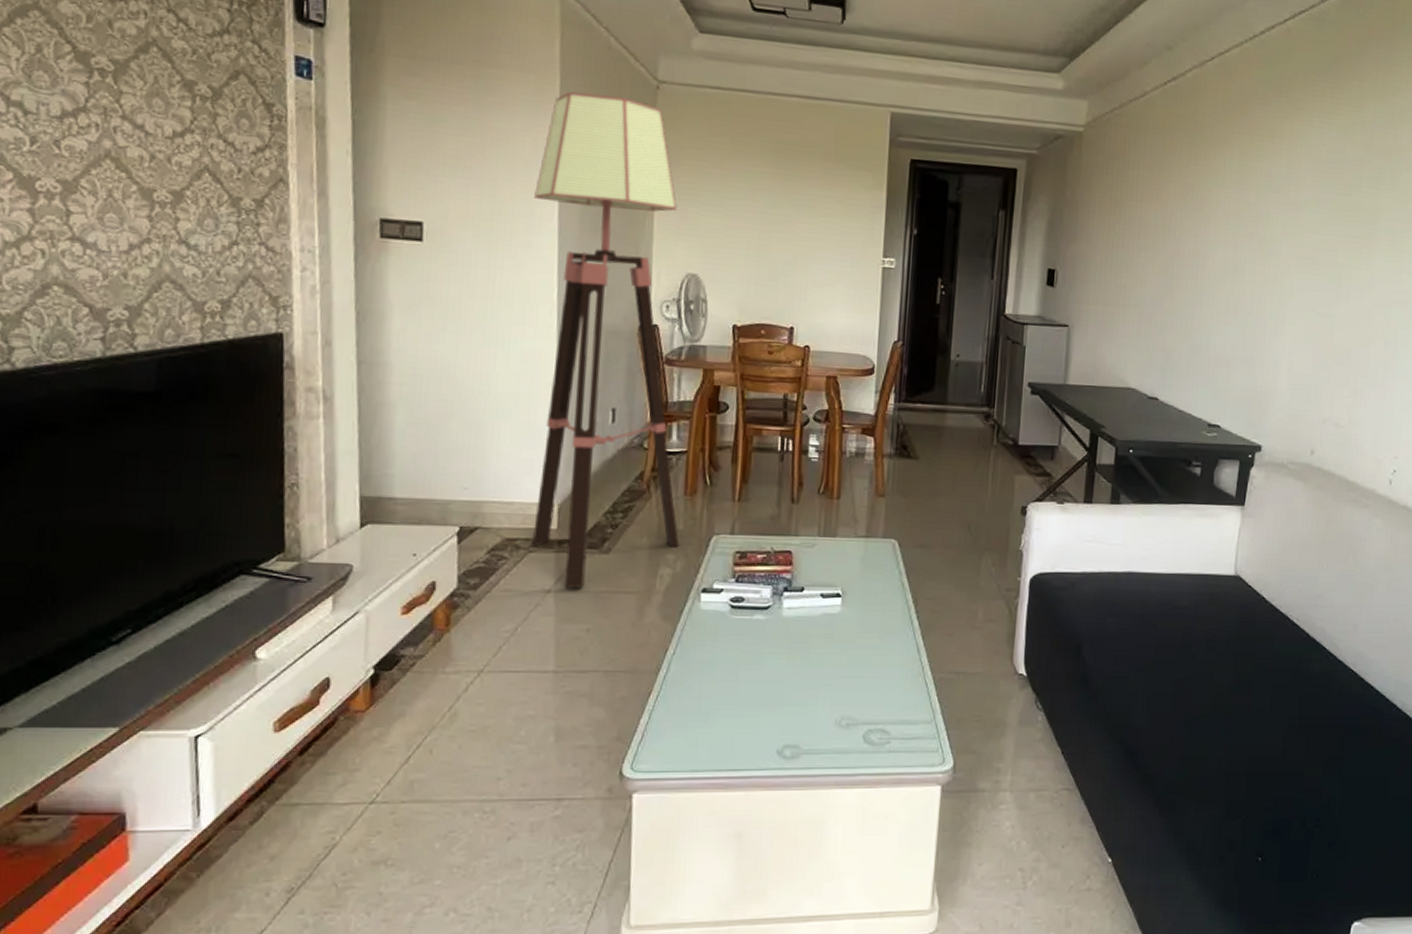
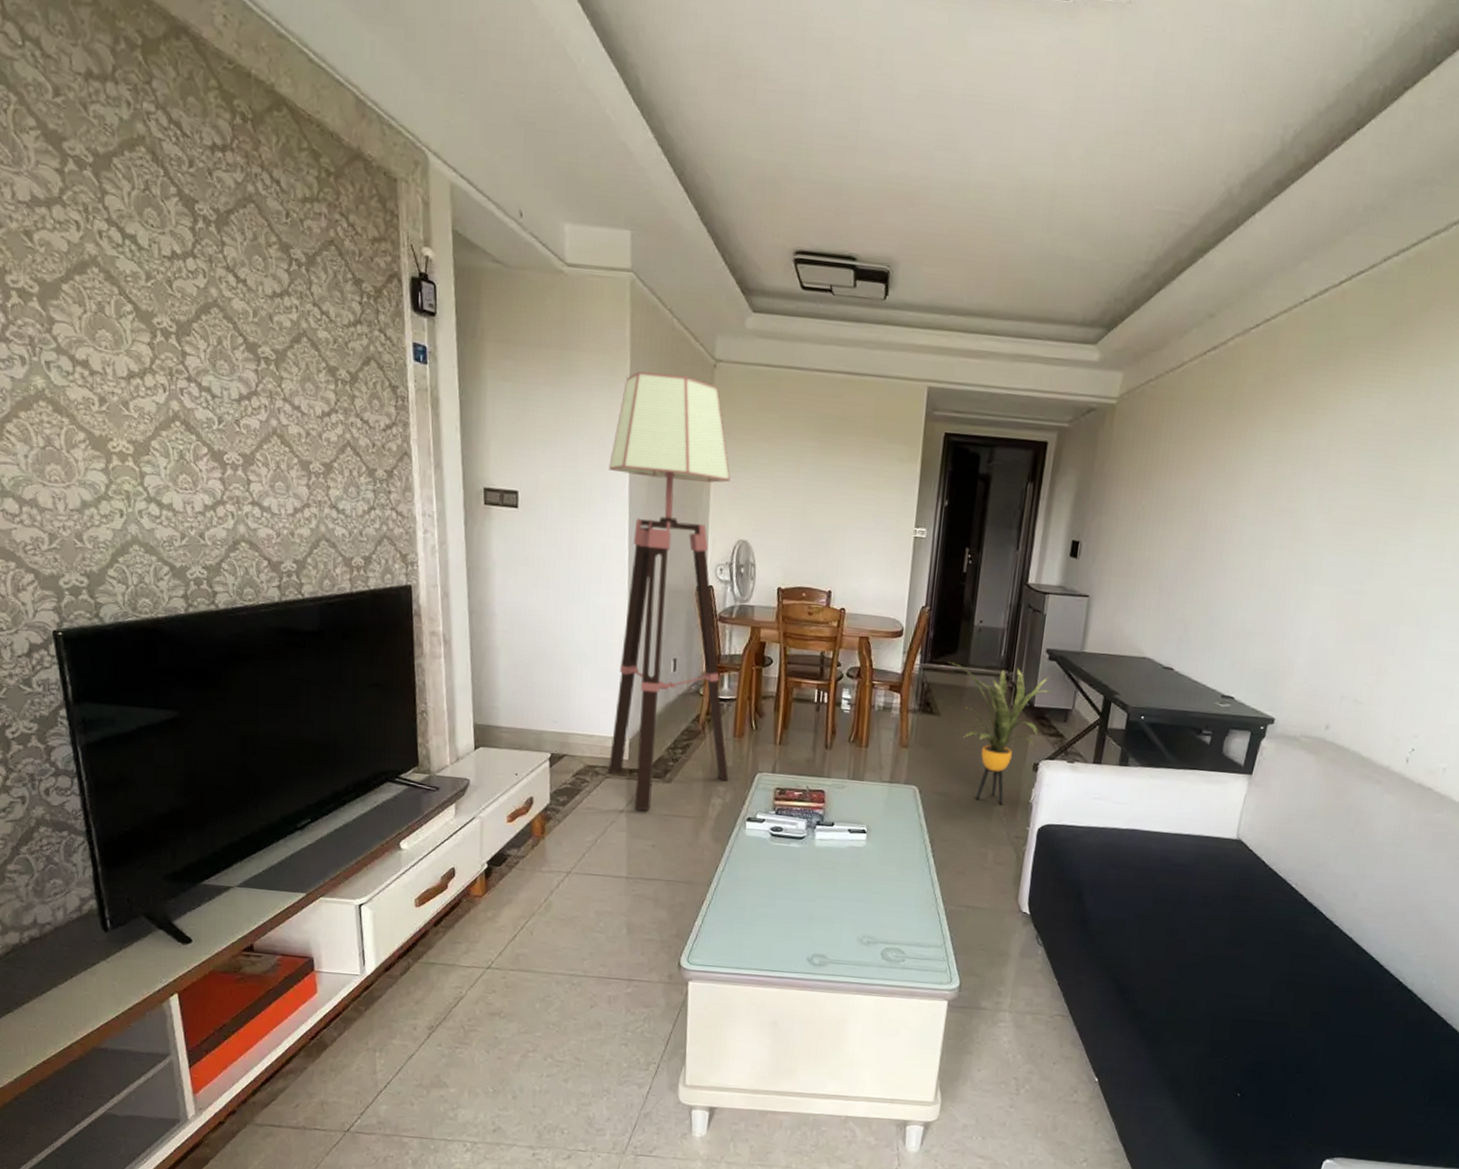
house plant: none [924,399,1036,555] -> present [947,661,1052,805]

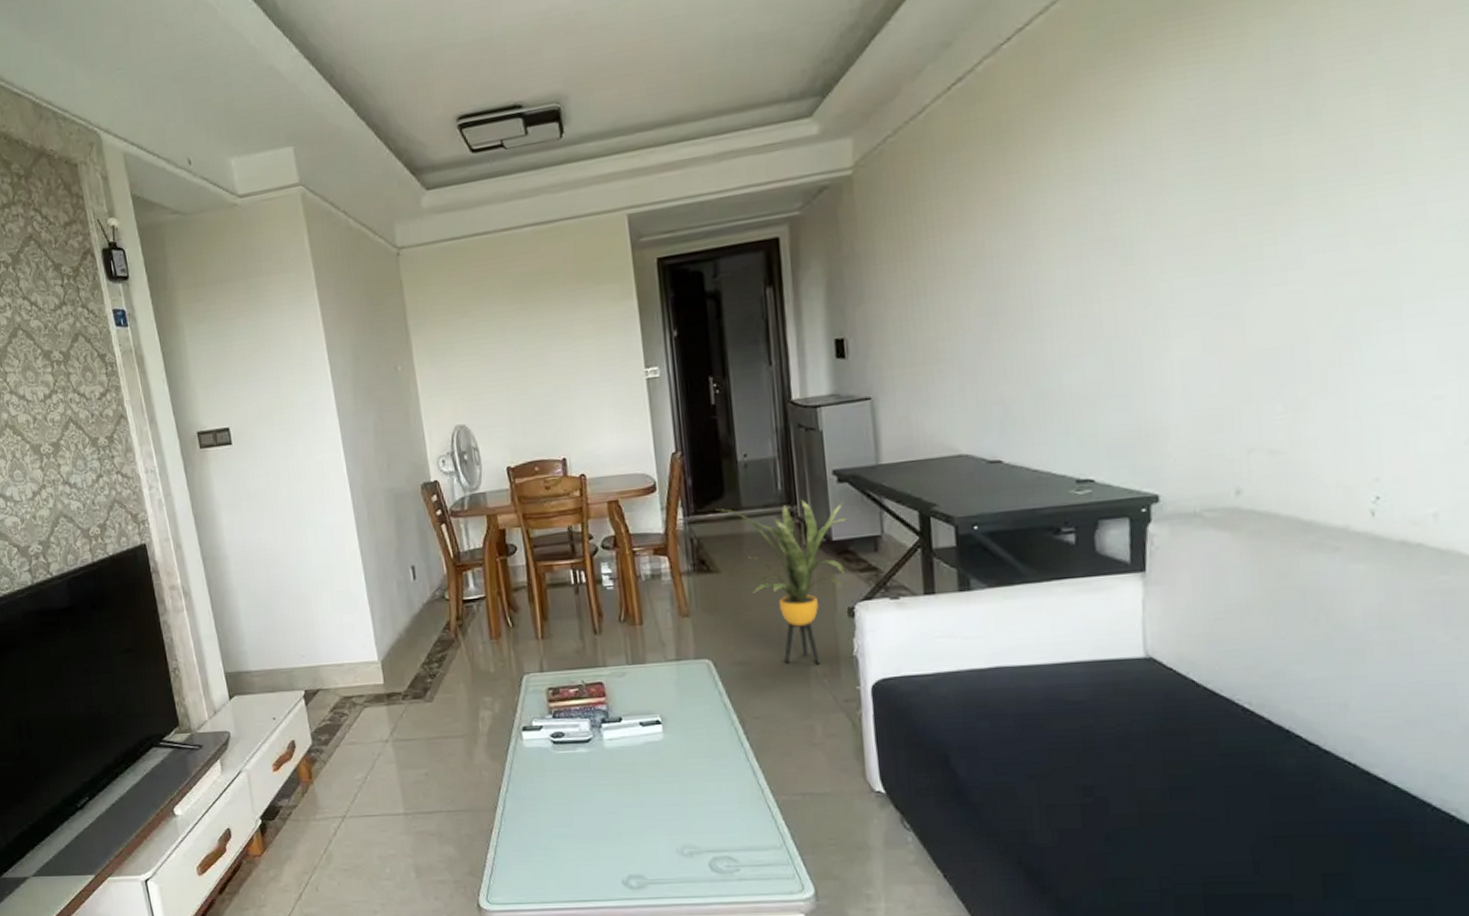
floor lamp: present [609,371,731,811] -> none [311,272,494,737]

